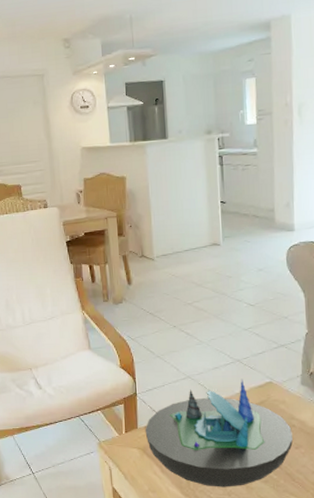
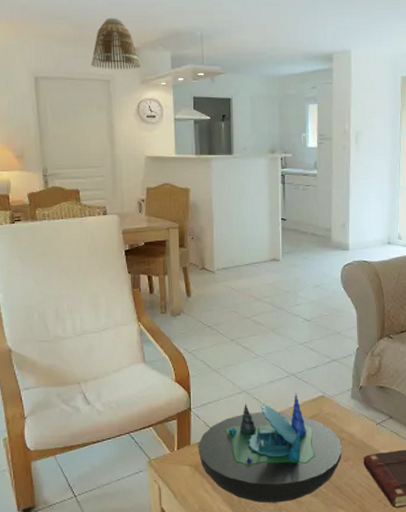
lamp shade: none [25,10,72,64] -> present [91,18,141,70]

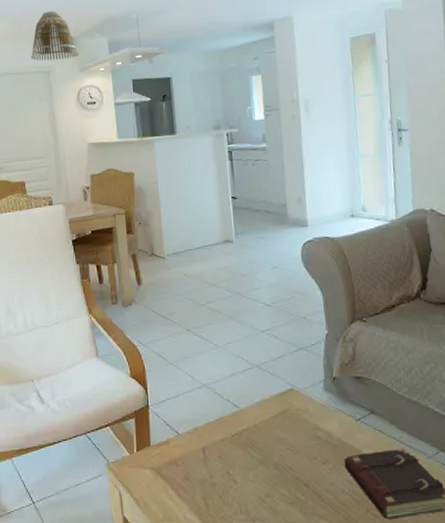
decorative bowl: present [198,392,343,503] -> none [158,386,320,512]

